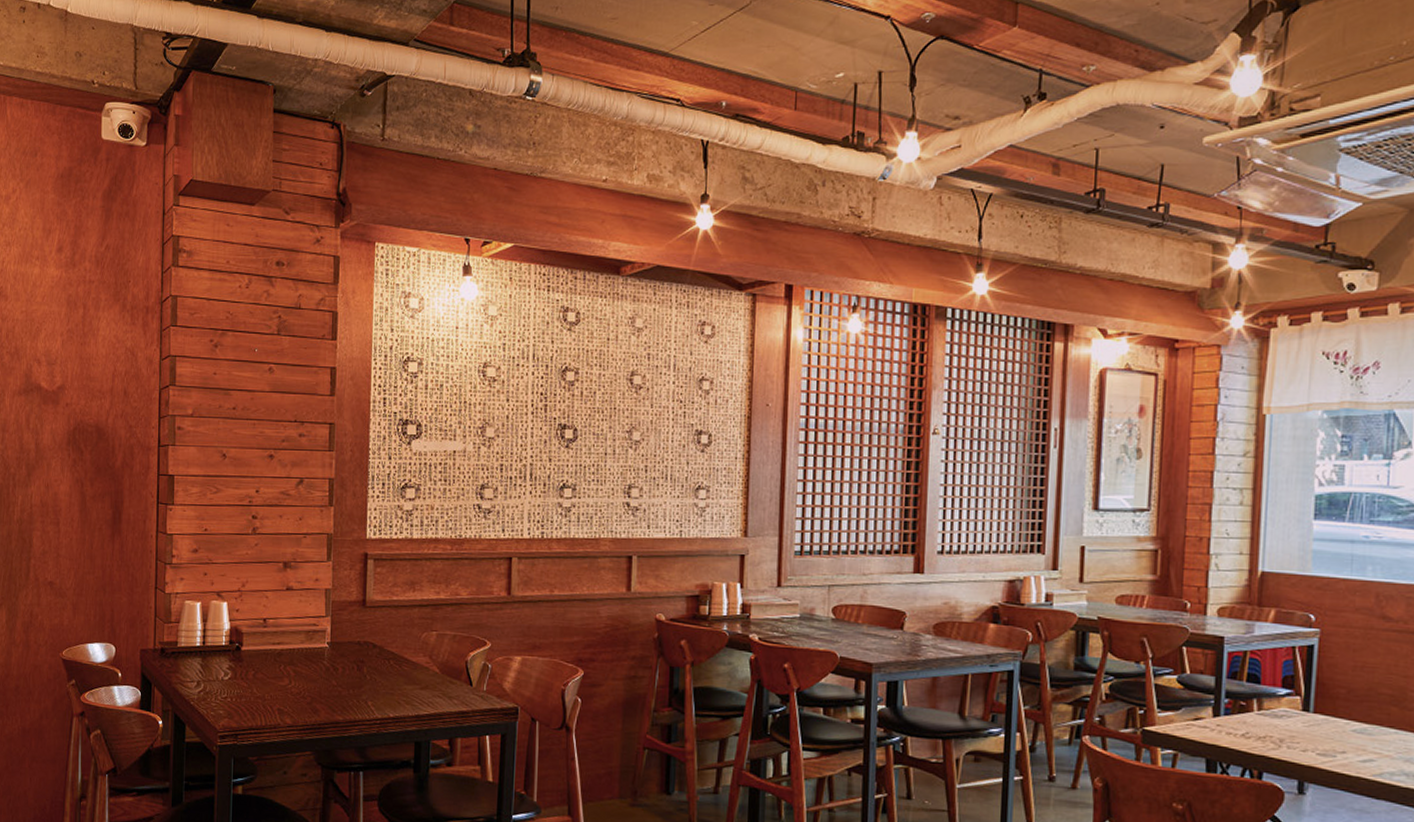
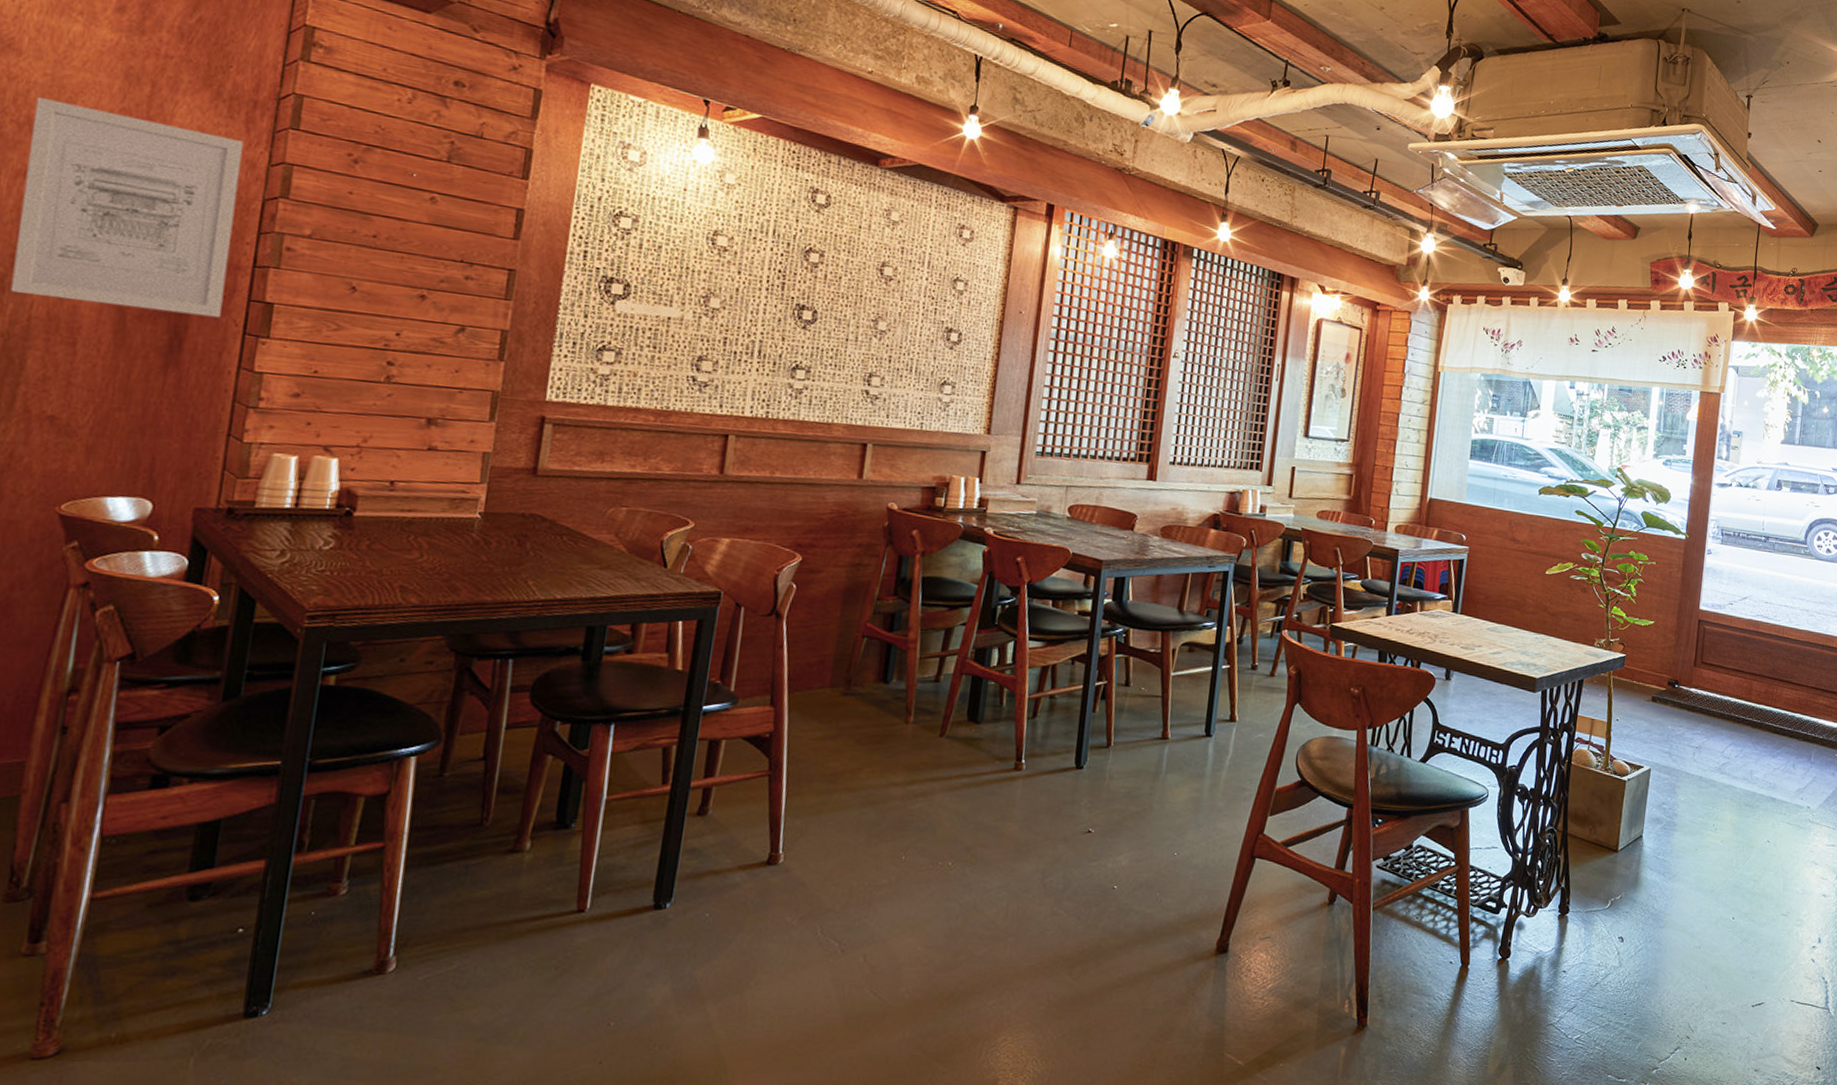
wall art: none [18,331,143,492] -> present [10,97,243,318]

